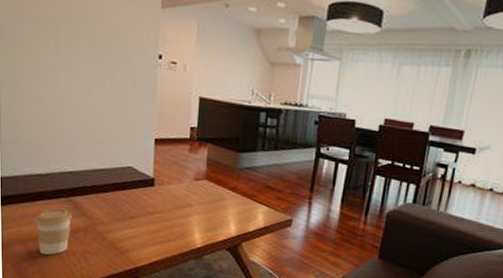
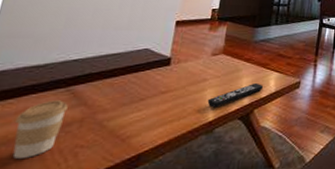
remote control: none [194,215,251,235] -> present [207,84,264,108]

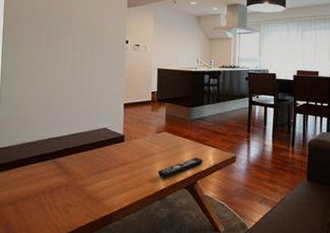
coffee cup: present [12,100,68,159] -> none [24,169,56,212]

